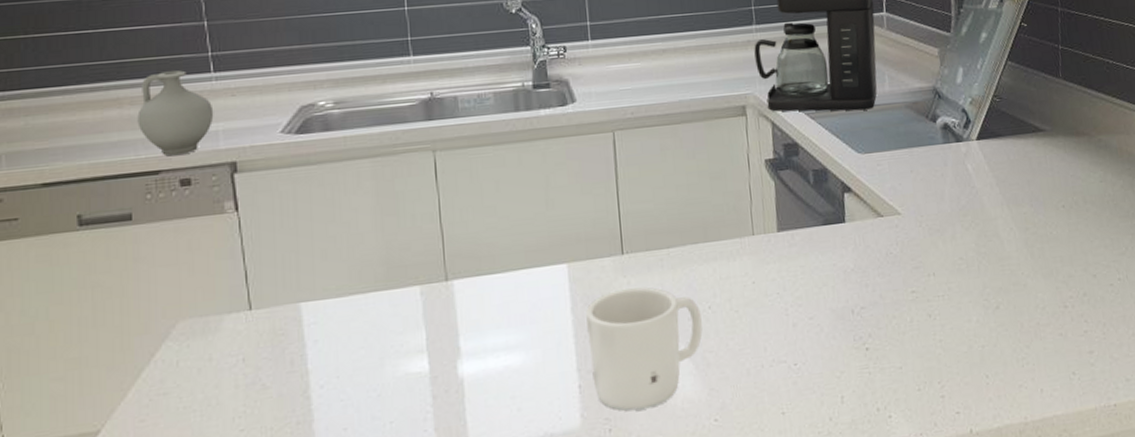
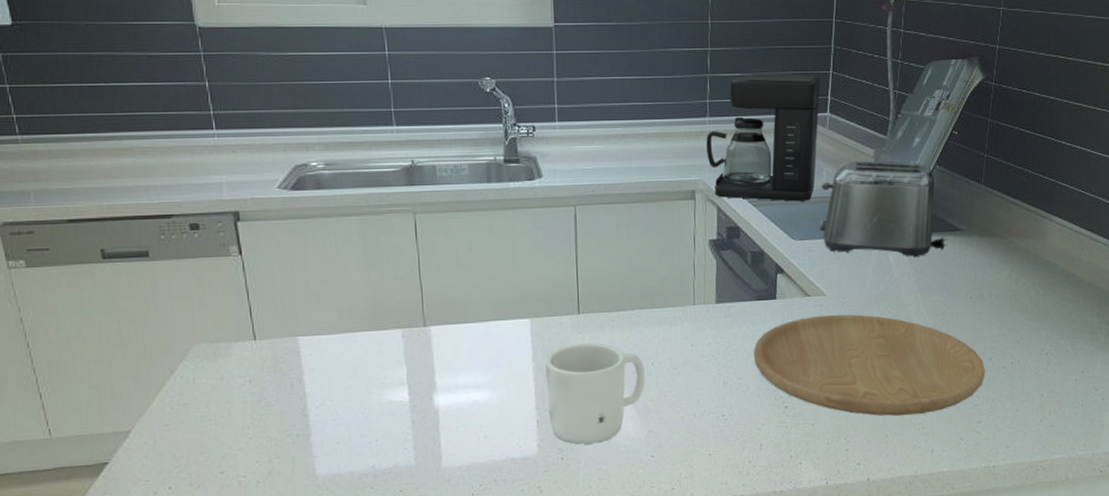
ceramic jug: present [137,70,214,156] -> none [149,126,218,203]
cutting board: none [824,234,1091,353] -> present [753,314,985,416]
toaster: none [884,60,1031,164] -> present [819,160,948,257]

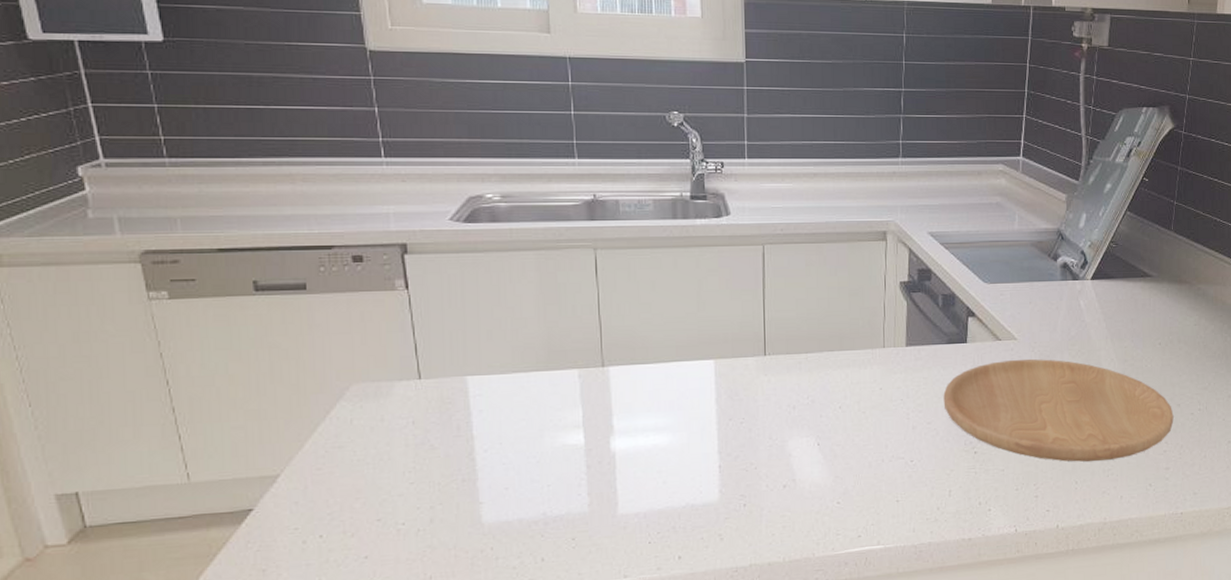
mug: present [545,343,645,445] -> none [729,385,832,490]
coffee maker: present [706,72,820,202] -> none [898,114,1013,245]
toaster: present [819,160,948,257] -> none [1010,205,1138,302]

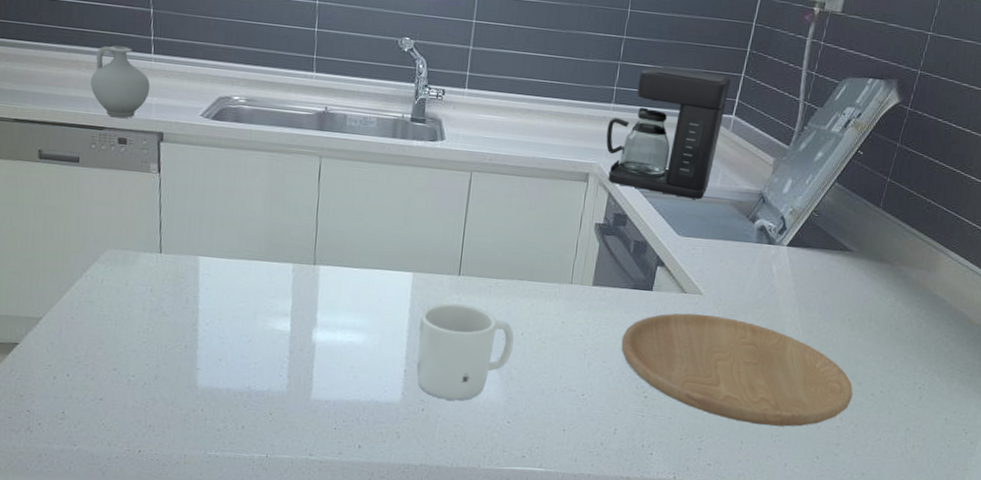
ceramic jug: none [310,153,385,233] -> present [90,45,151,118]
mug: none [729,385,832,490] -> present [416,303,514,401]
coffee maker: none [898,114,1013,245] -> present [606,65,730,200]

